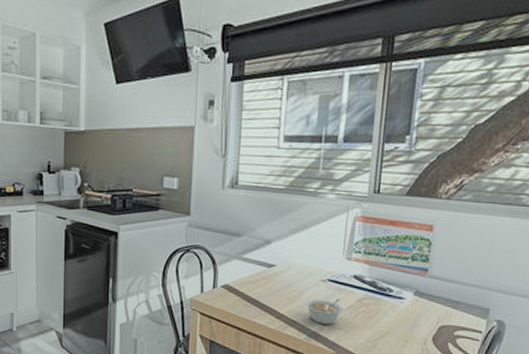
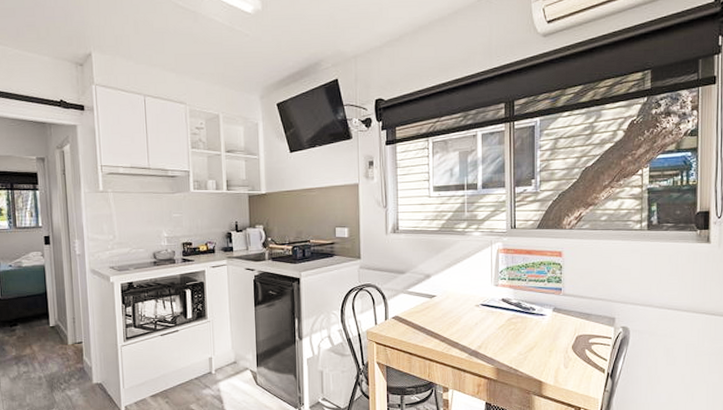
legume: present [305,298,343,325] -> none [464,320,496,343]

